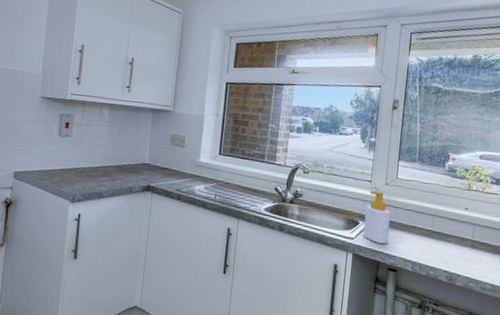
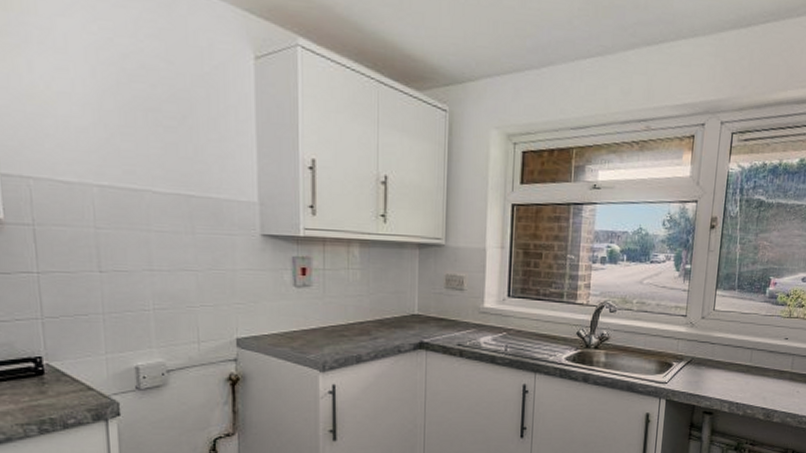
soap bottle: present [363,190,390,244] -> none [677,326,707,385]

